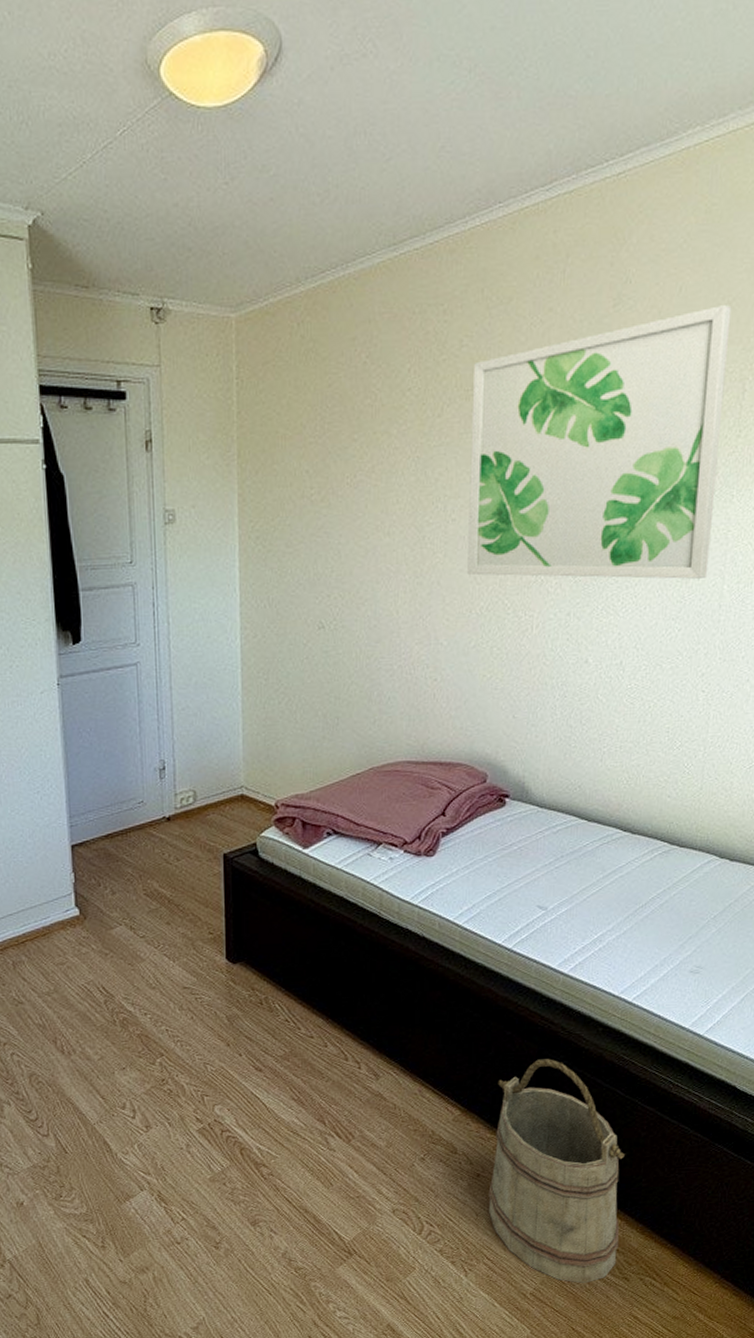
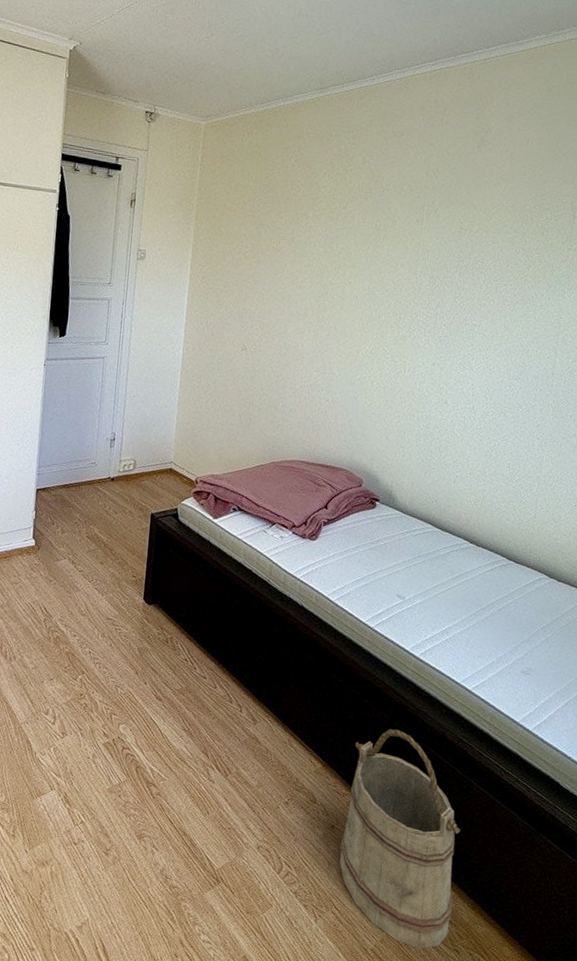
wall art: present [467,305,732,579] -> none [358,155,566,351]

